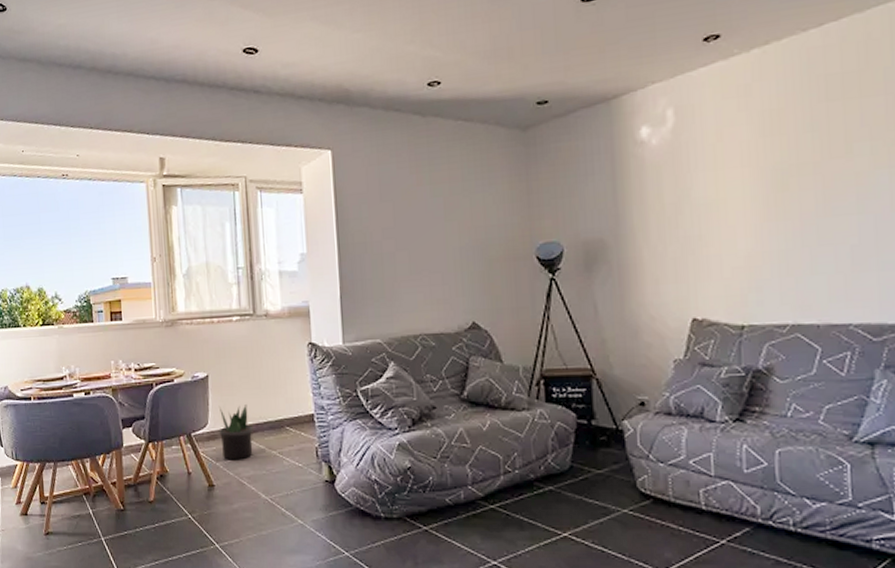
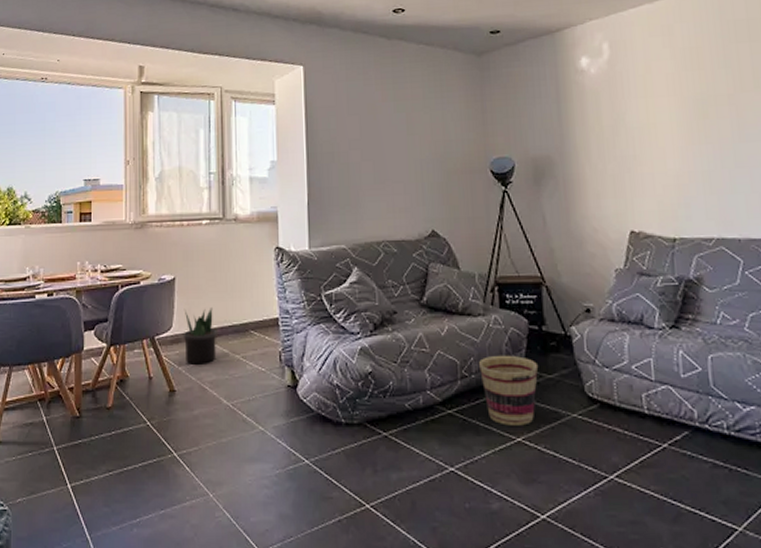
basket: none [523,450,587,521] -> present [479,355,539,426]

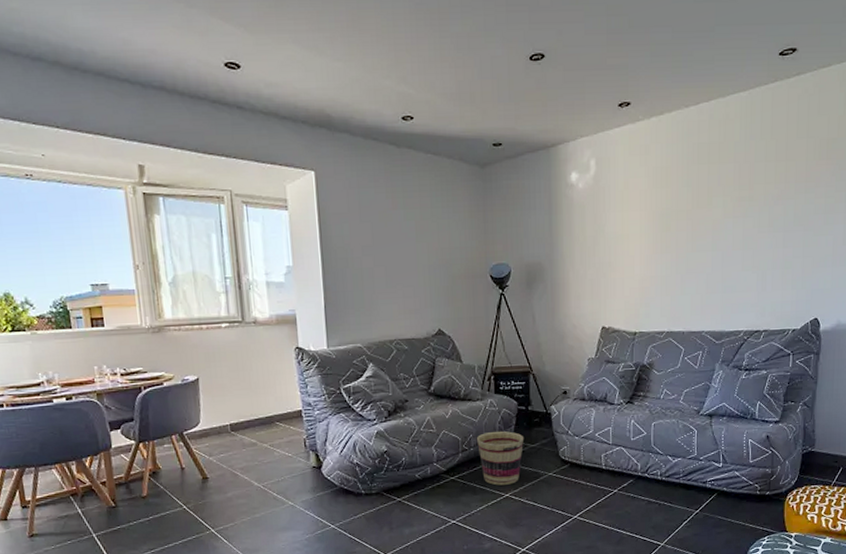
planter: present [184,308,217,365] -> none [211,404,245,455]

